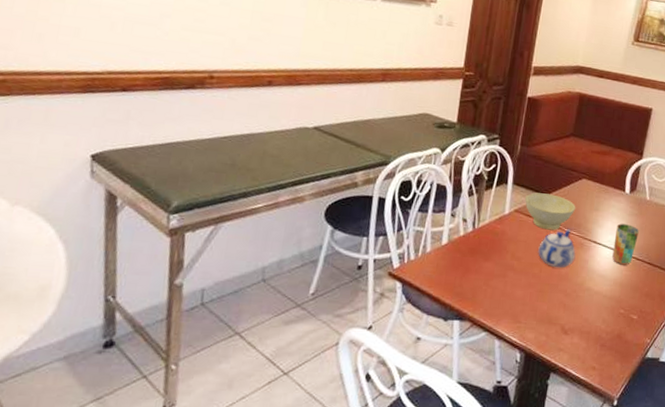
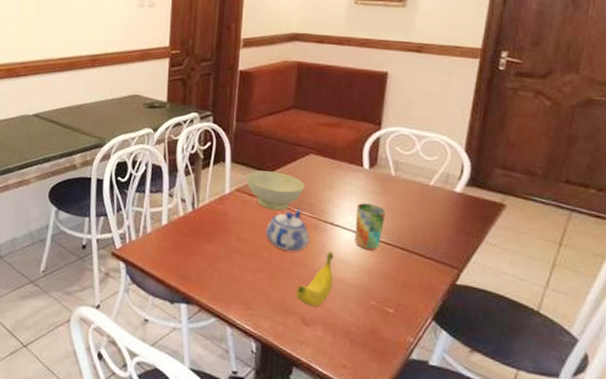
banana: none [559,267,594,317] -> present [296,252,334,307]

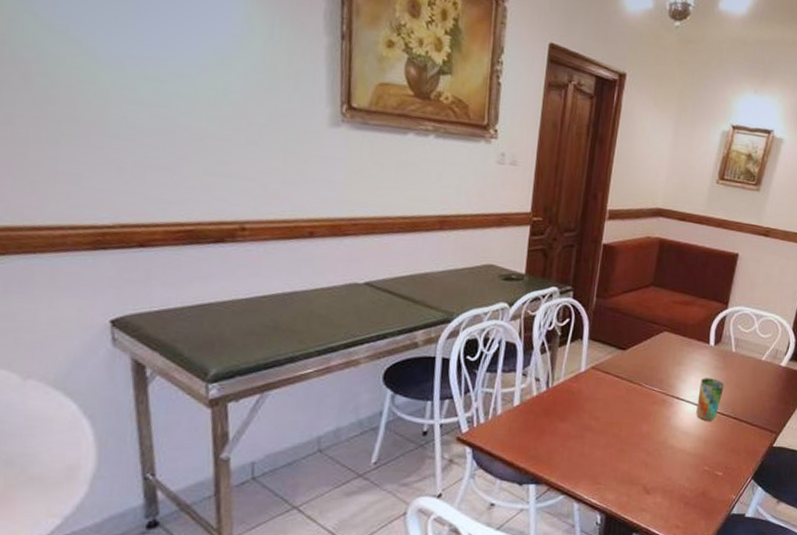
bowl: present [245,170,305,211] -> none [601,348,657,387]
teapot: present [266,208,310,252] -> none [617,384,658,427]
banana: present [296,252,334,307] -> none [641,424,677,476]

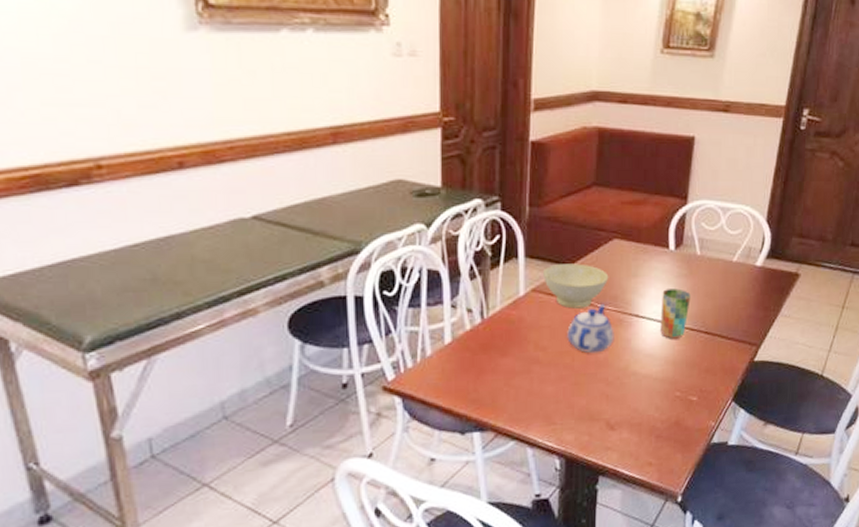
bowl: none [601,348,657,387] -> present [542,263,609,309]
teapot: none [617,384,658,427] -> present [567,303,614,354]

